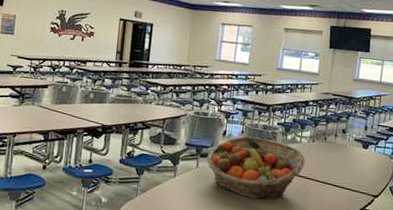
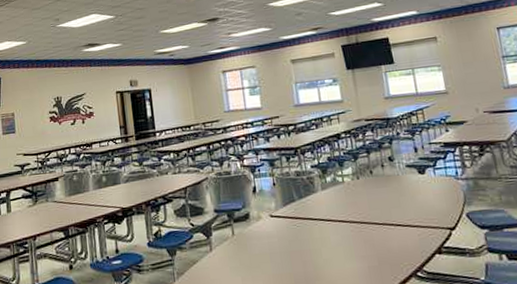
fruit basket: present [206,136,305,200] -> none [241,186,356,260]

